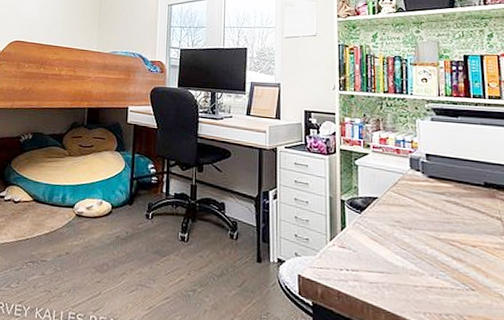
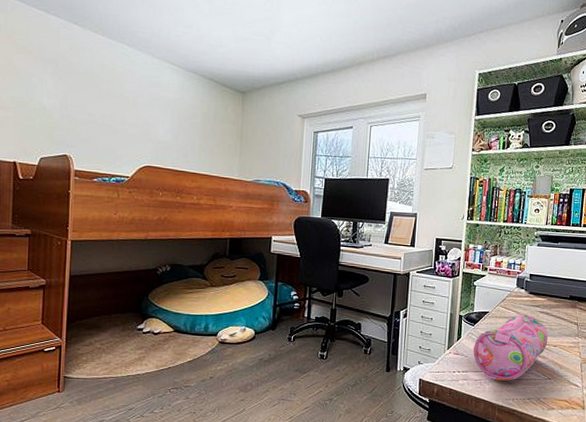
pencil case: none [362,202,463,288] -> present [473,314,549,381]

